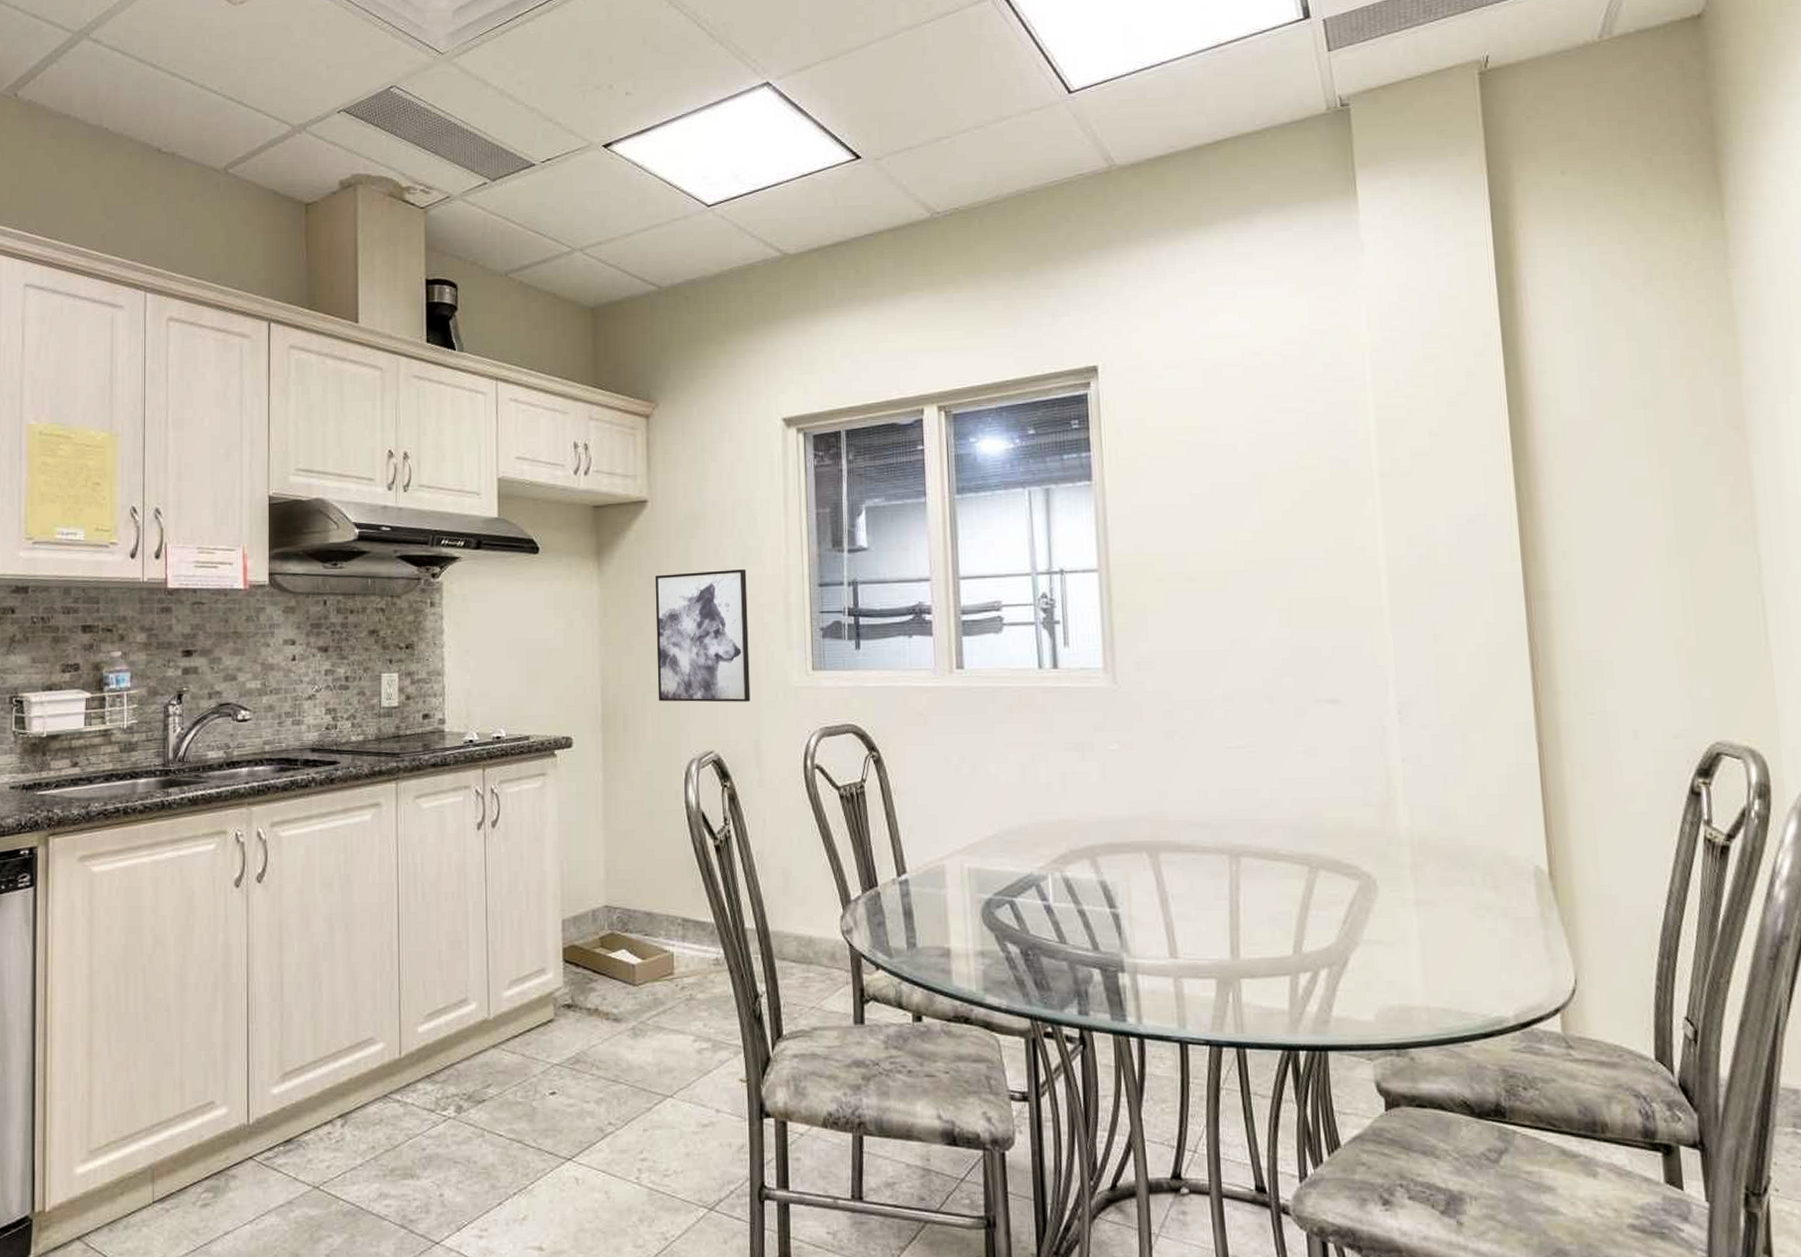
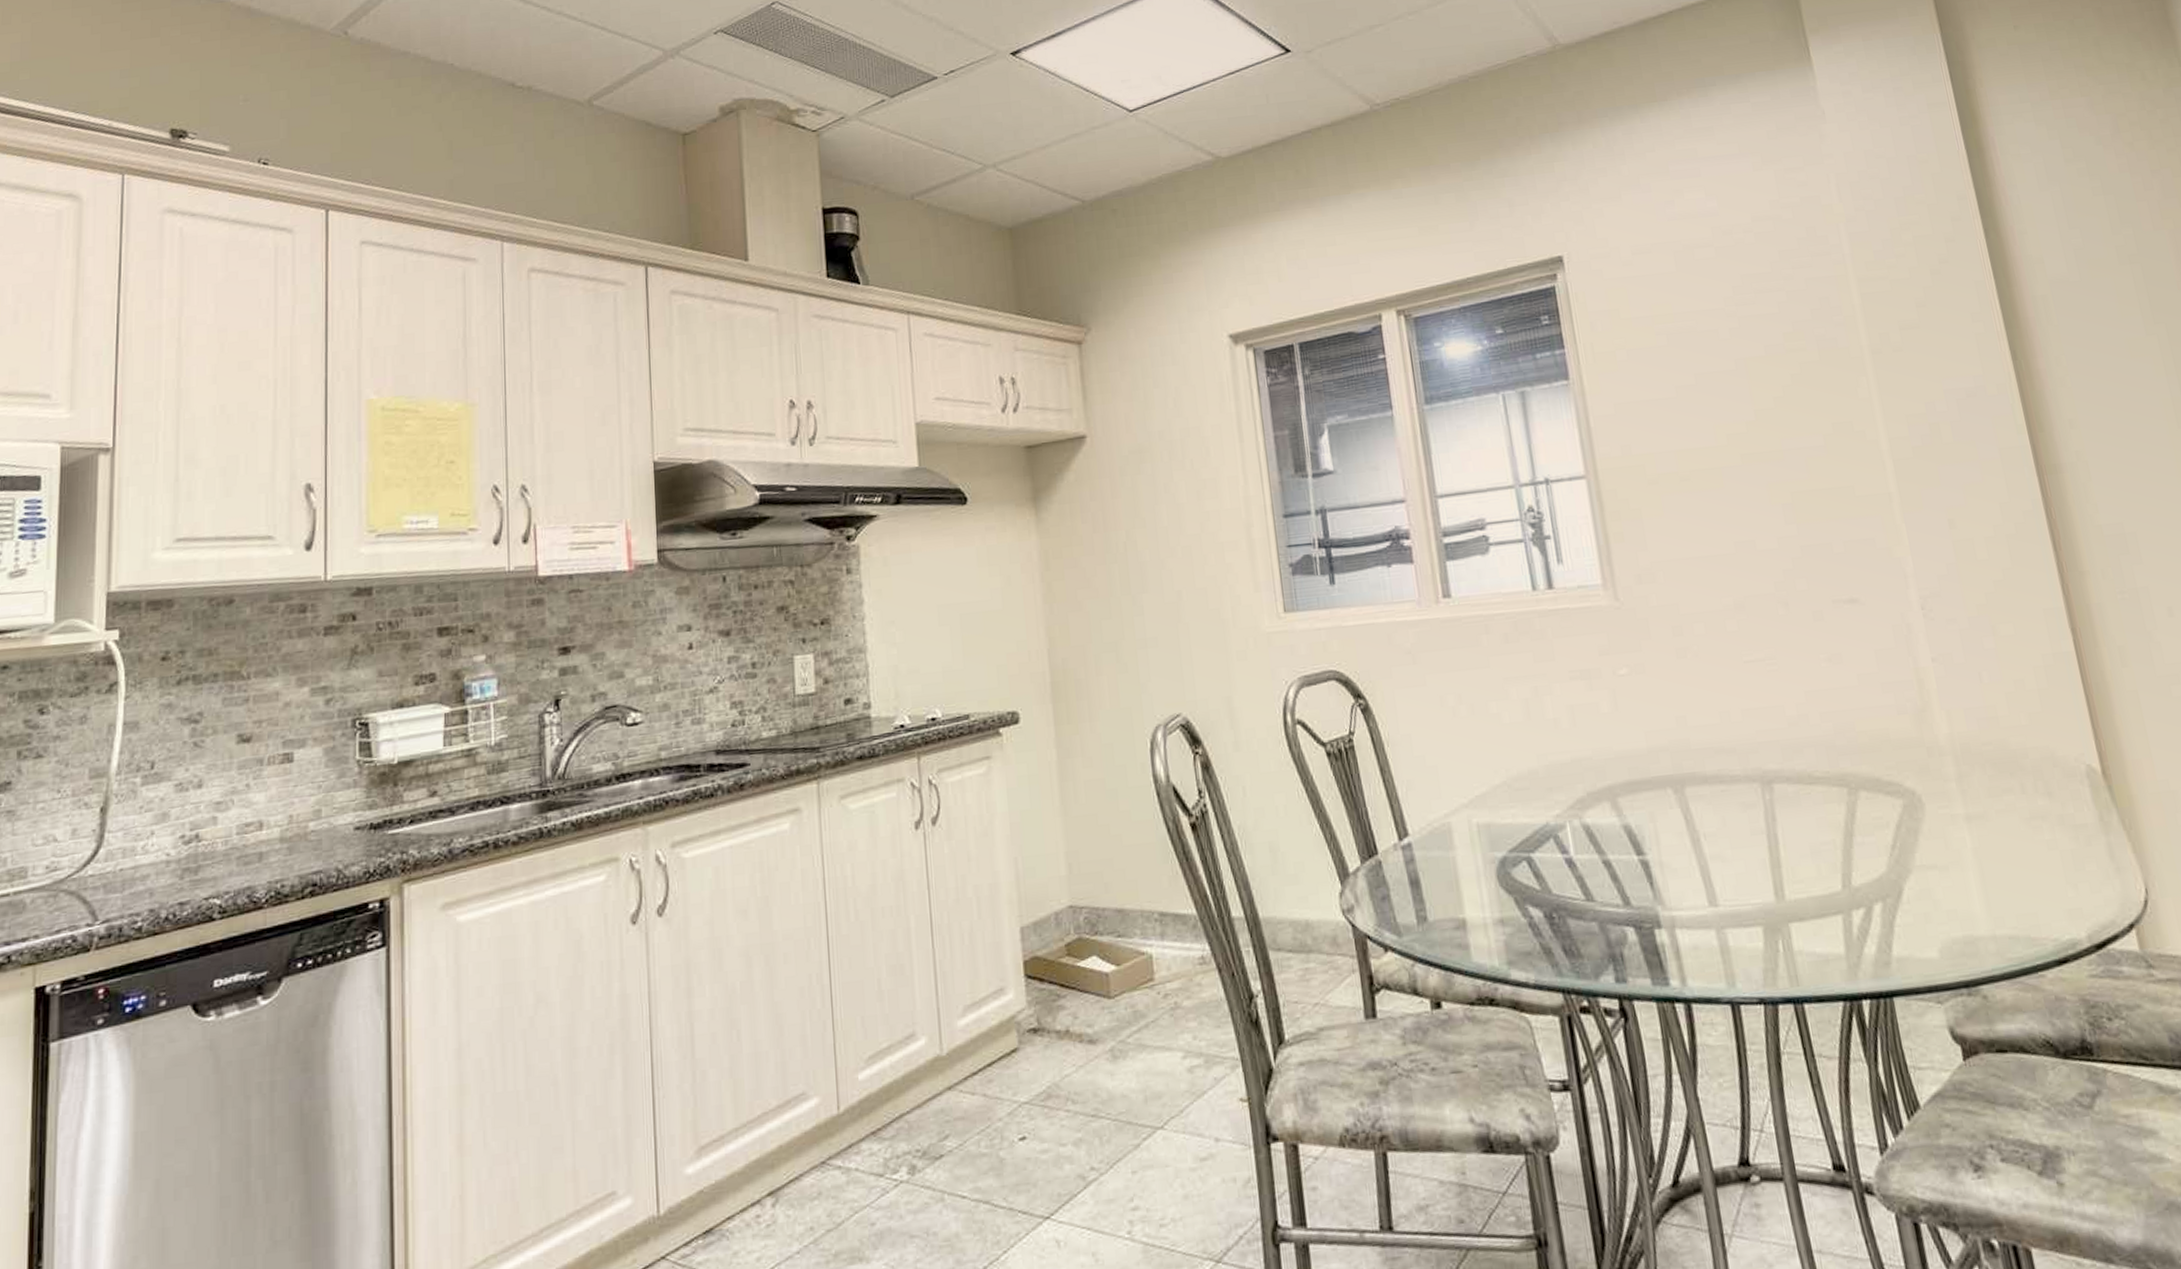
wall art: present [655,569,751,703] -> none [1100,505,1218,662]

